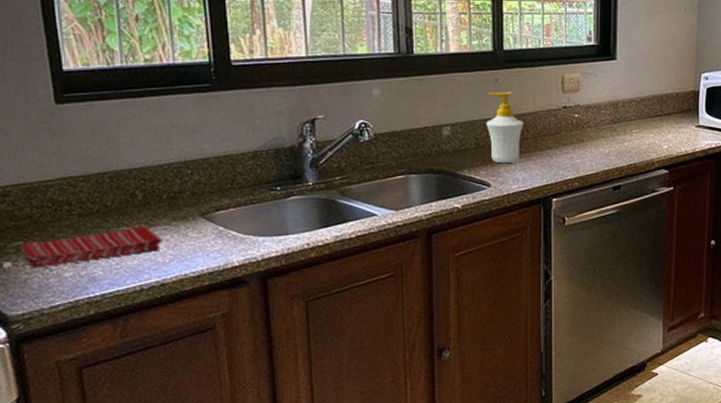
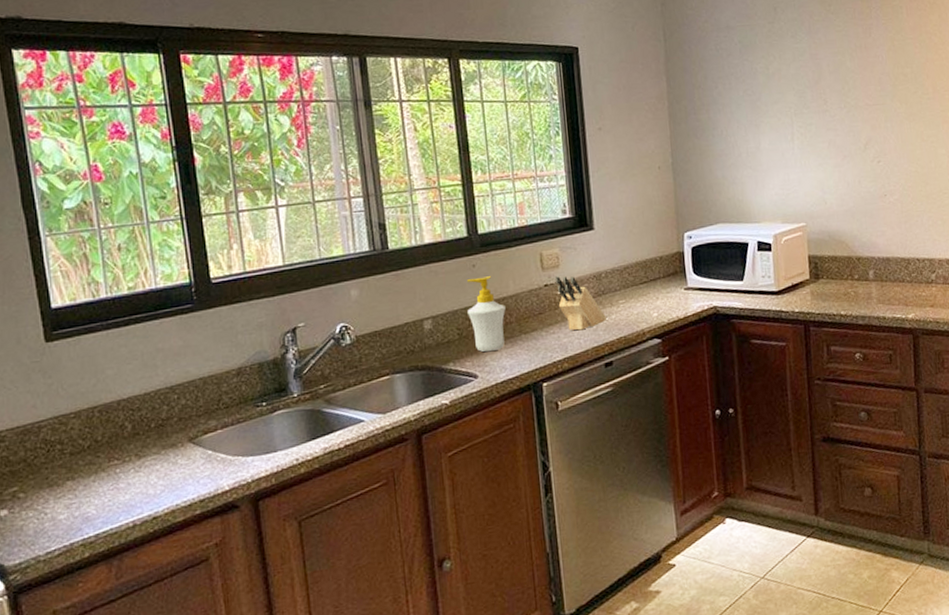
dish towel: present [20,225,162,268] -> none [15,457,152,514]
knife block: none [575,100,619,153] -> present [556,276,606,331]

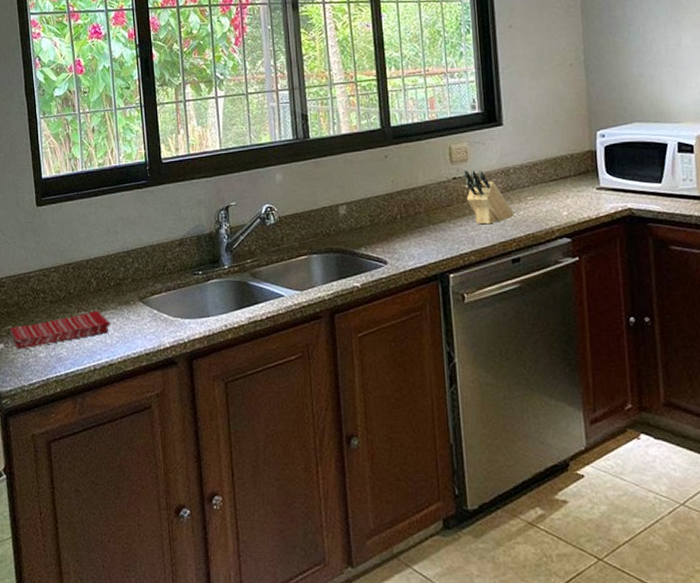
dish towel: none [15,457,152,514] -> present [10,310,110,349]
soap bottle: present [466,276,506,352] -> none [379,167,415,240]

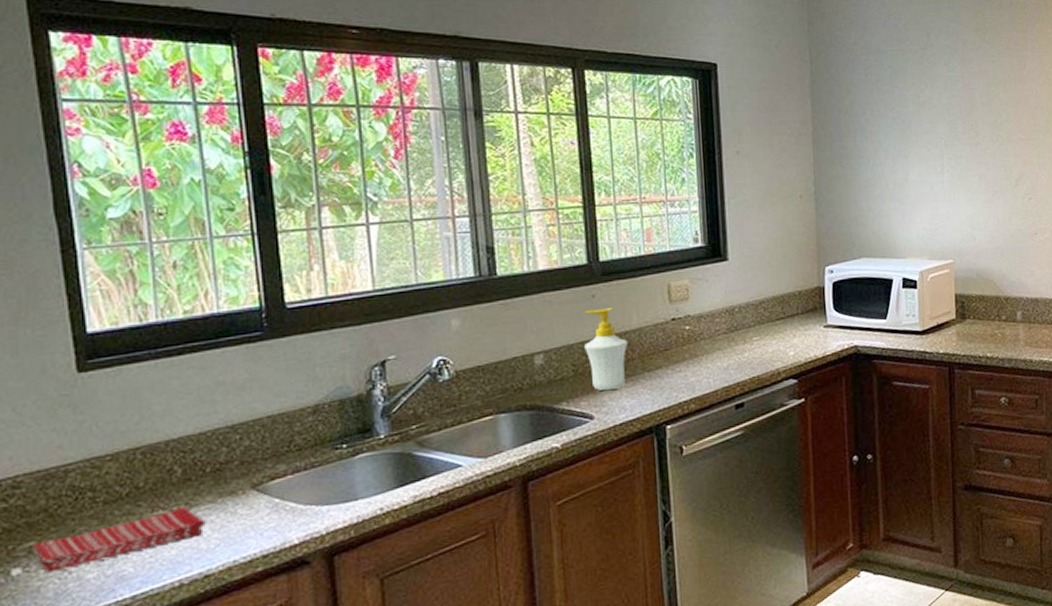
soap bottle: none [379,167,415,240] -> present [584,308,628,391]
knife block: present [464,170,514,225] -> none [684,309,739,369]

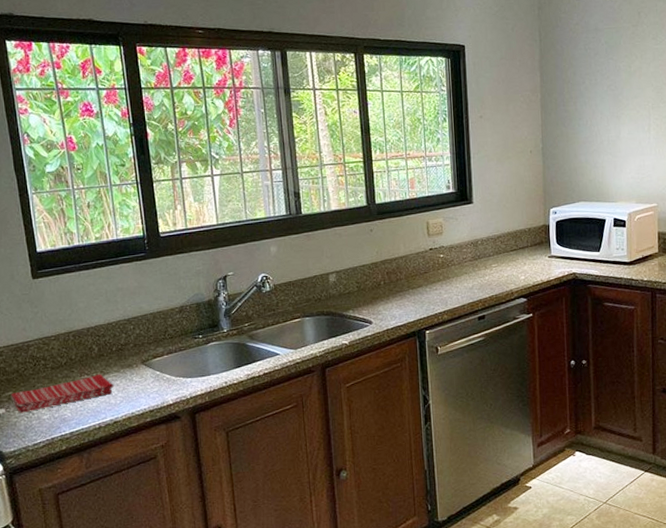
soap bottle: present [584,308,628,391] -> none [365,239,397,303]

